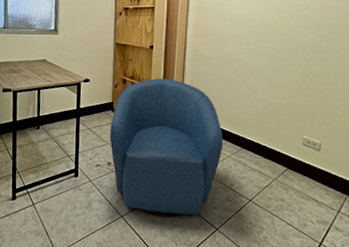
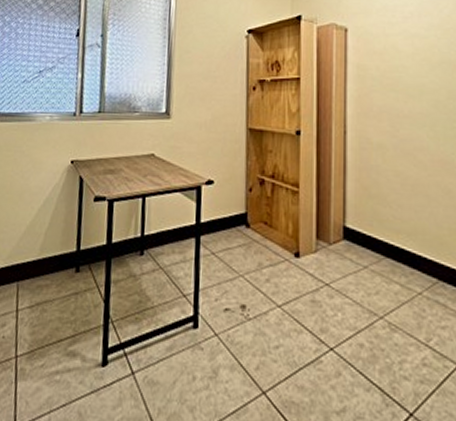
armchair: present [110,78,224,218] -> none [243,176,410,395]

